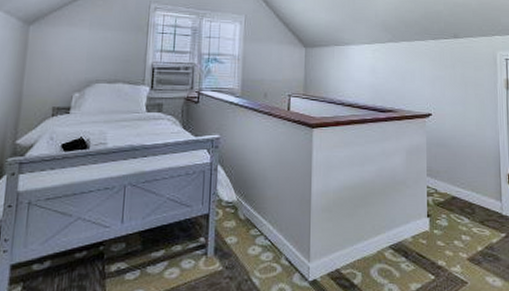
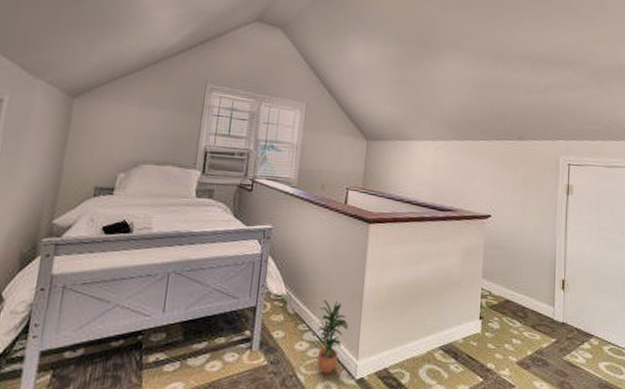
potted plant: none [269,205,298,277] -> present [317,300,348,374]

